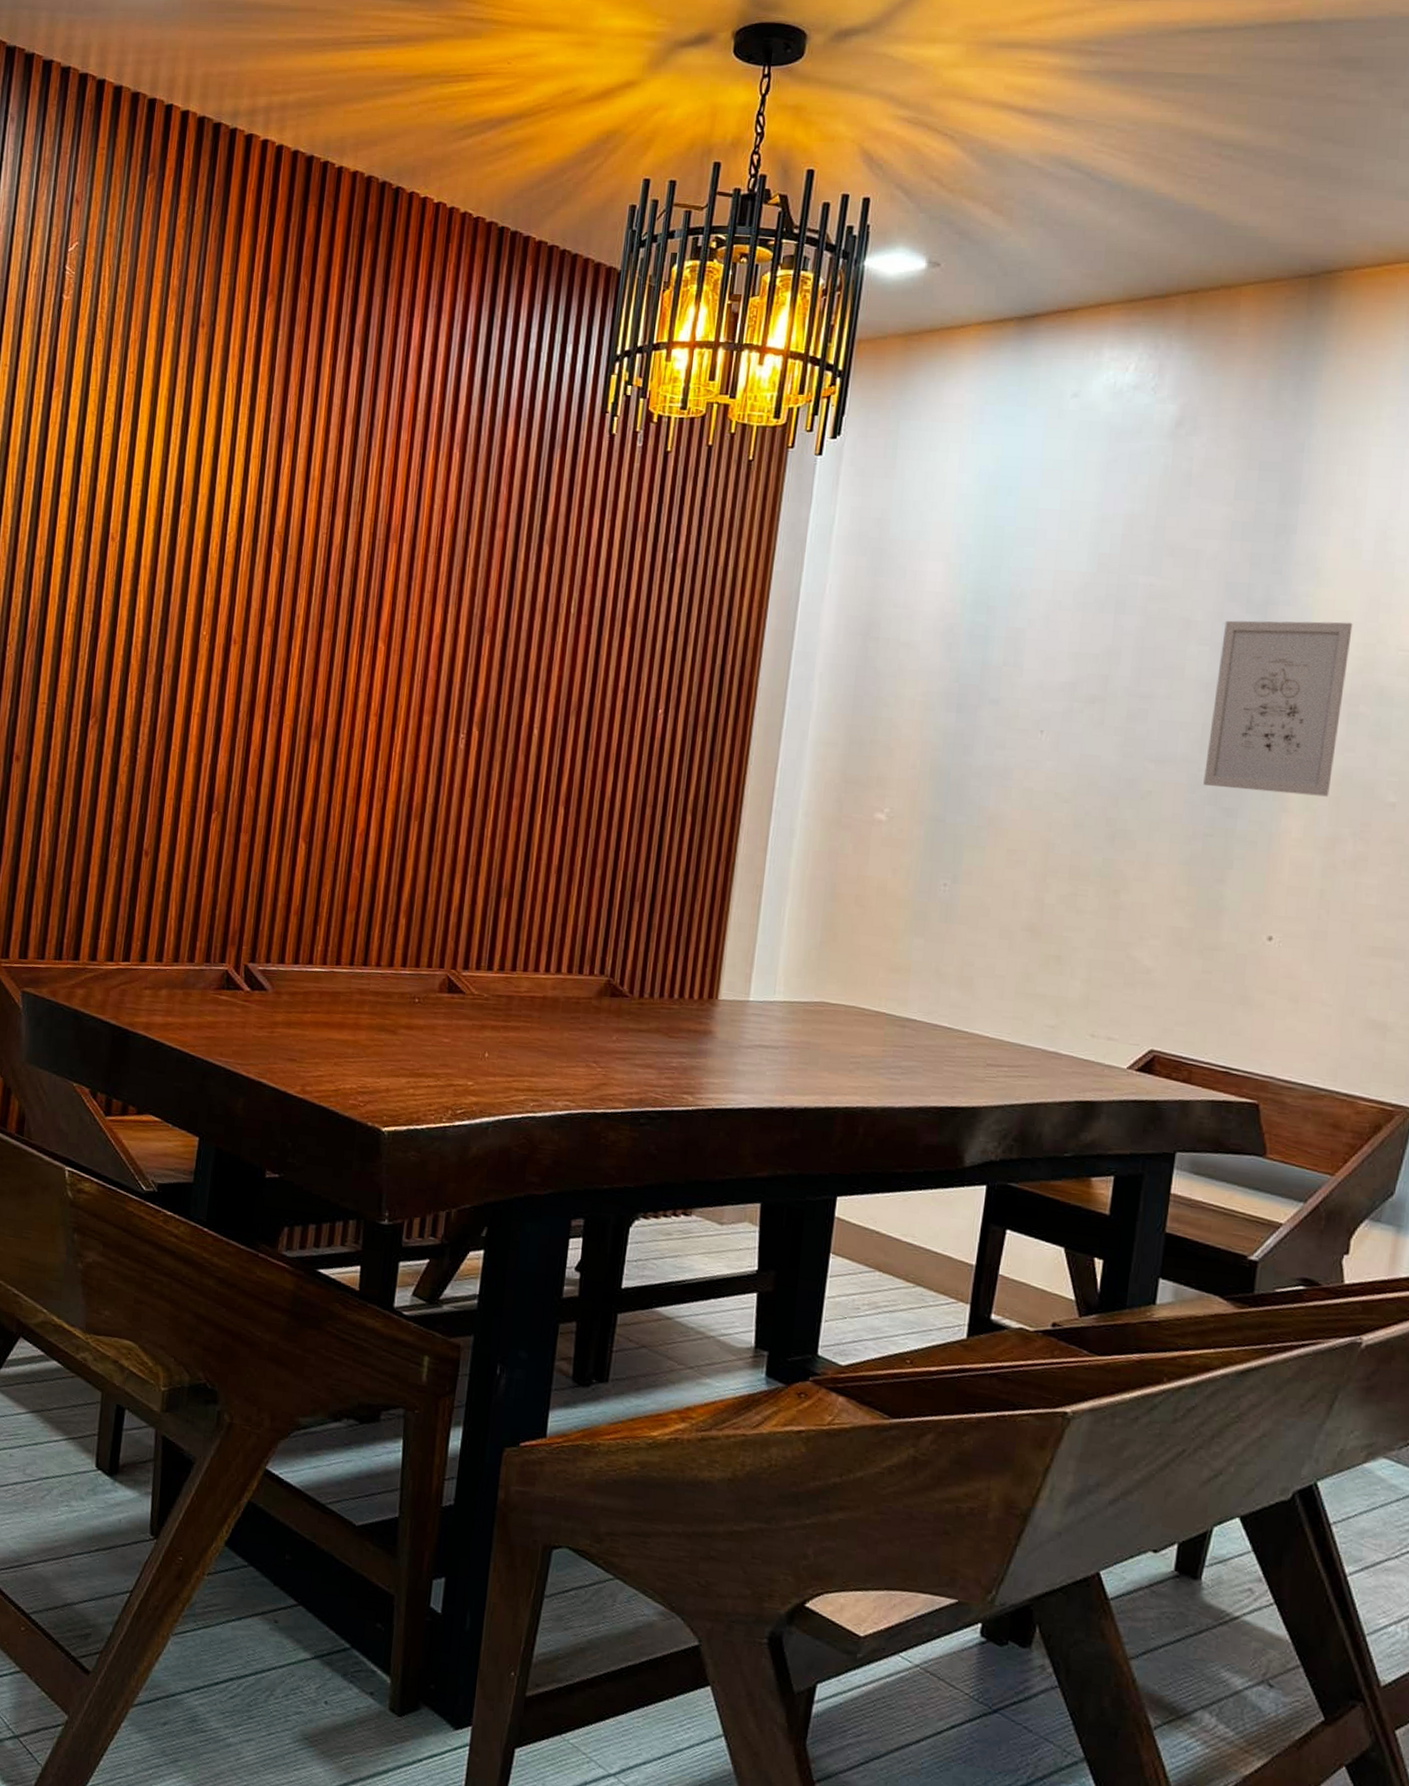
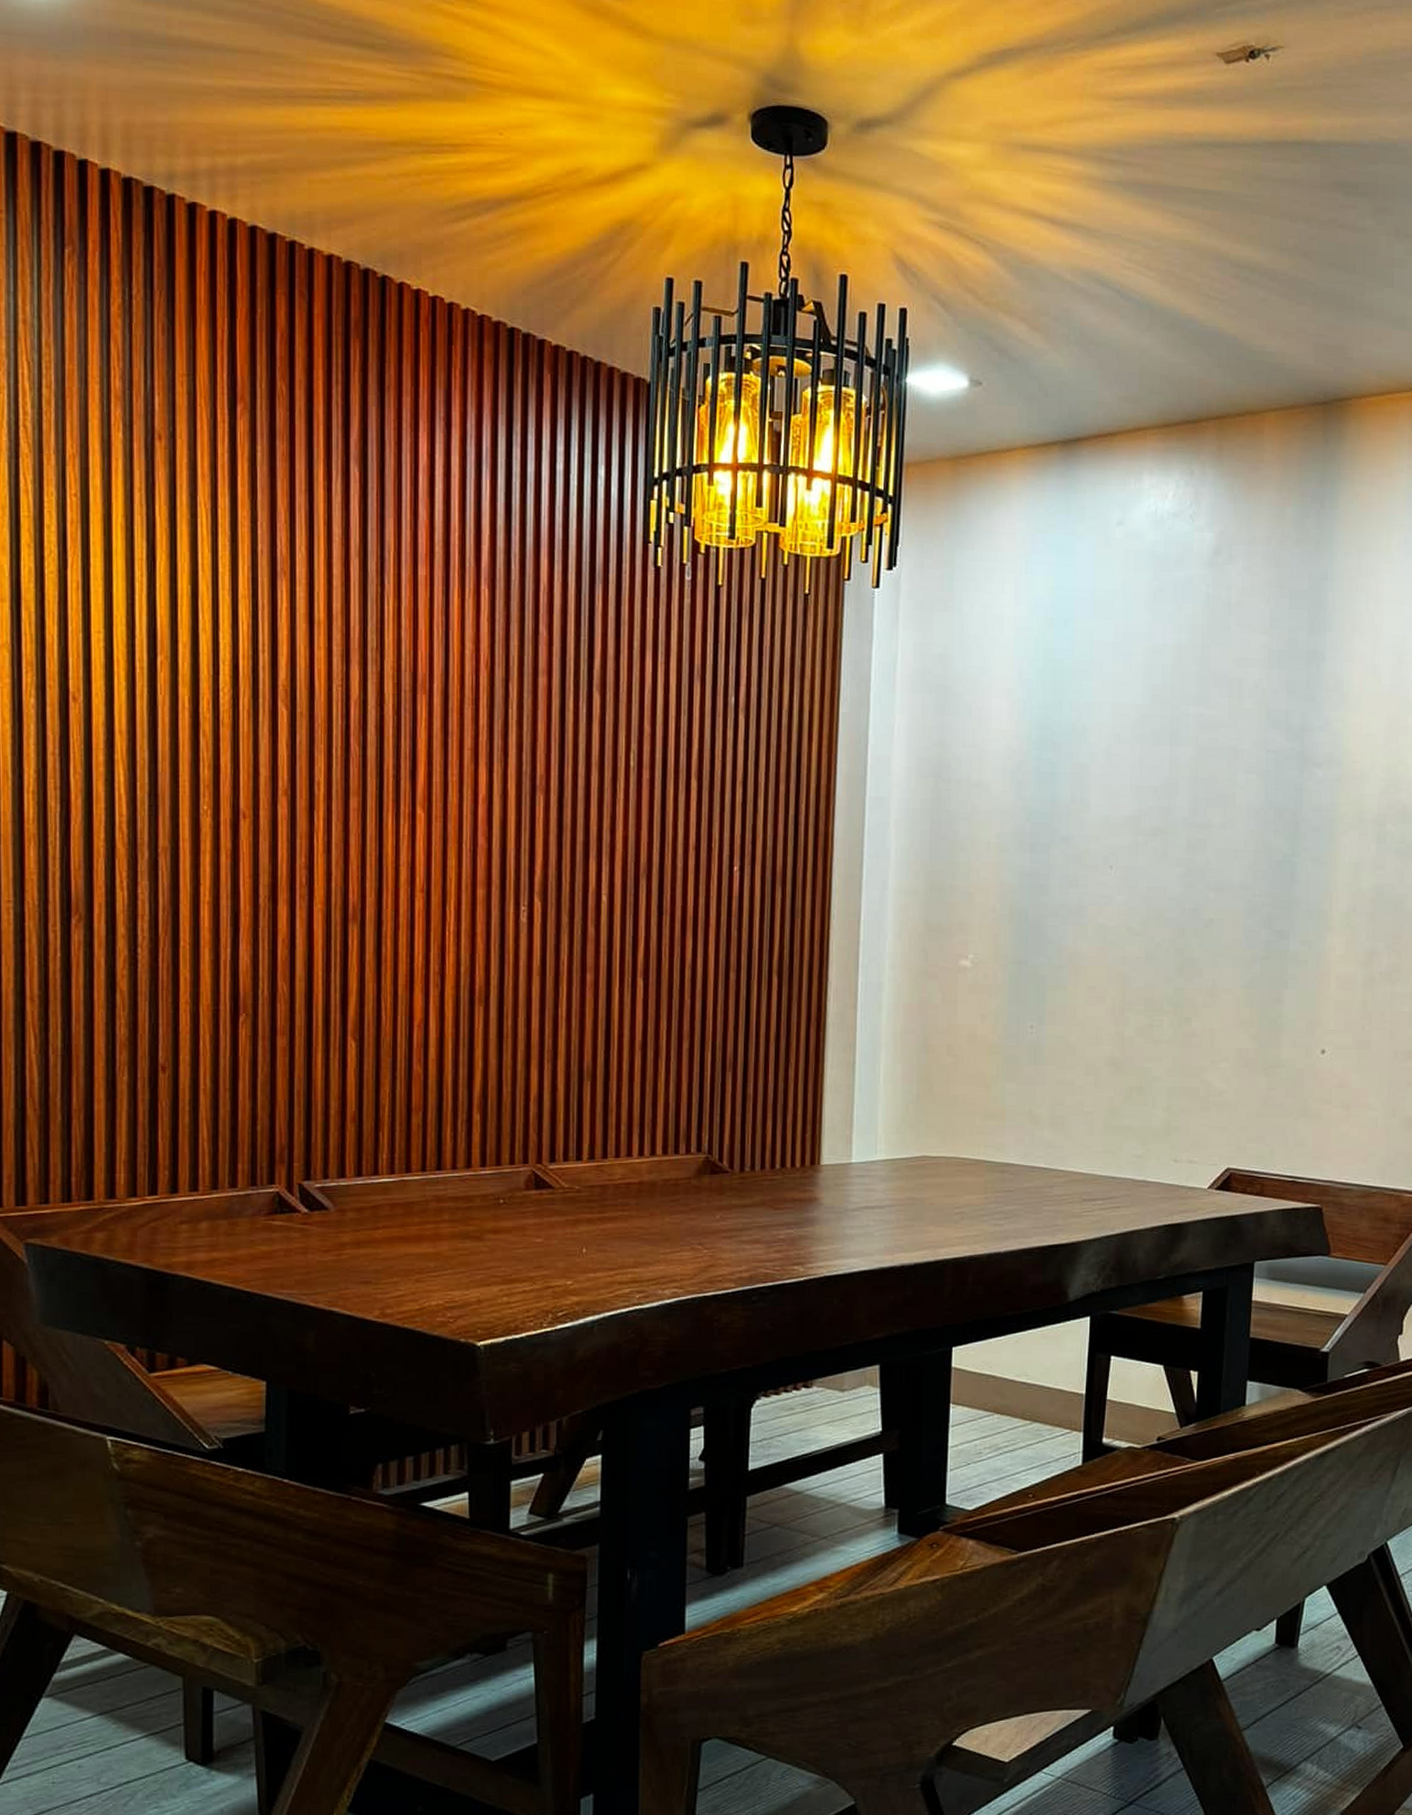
wall art: present [1203,620,1353,797] -> none [1258,745,1377,913]

